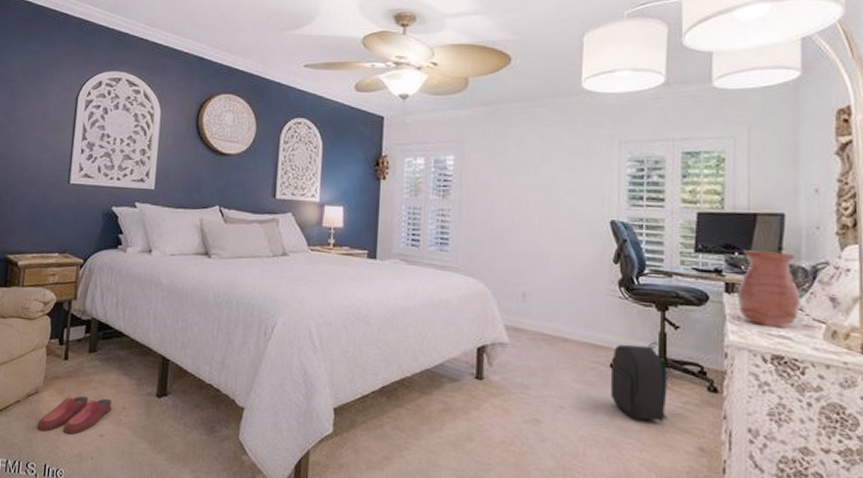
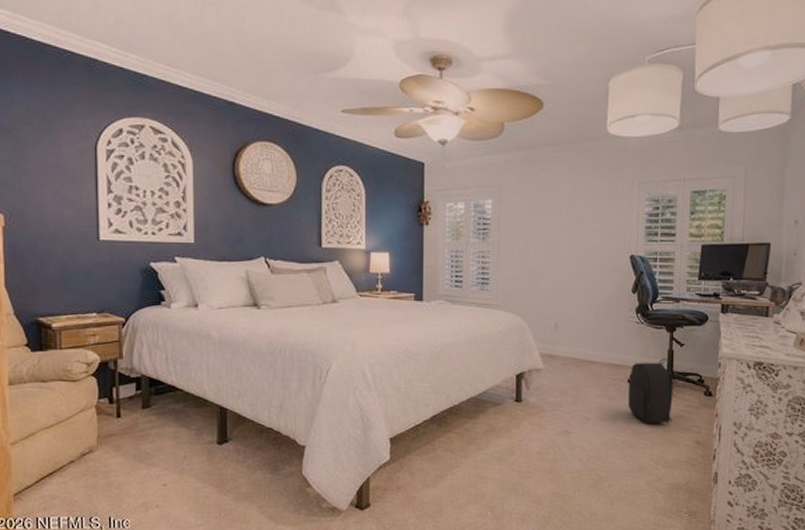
slippers: present [37,395,113,434] -> none [96,450,173,487]
vase: present [737,250,801,328] -> none [730,276,779,340]

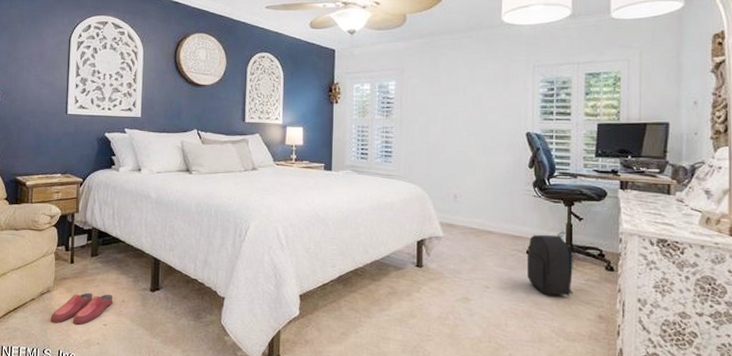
slippers: none [96,450,173,487] -> present [50,292,113,325]

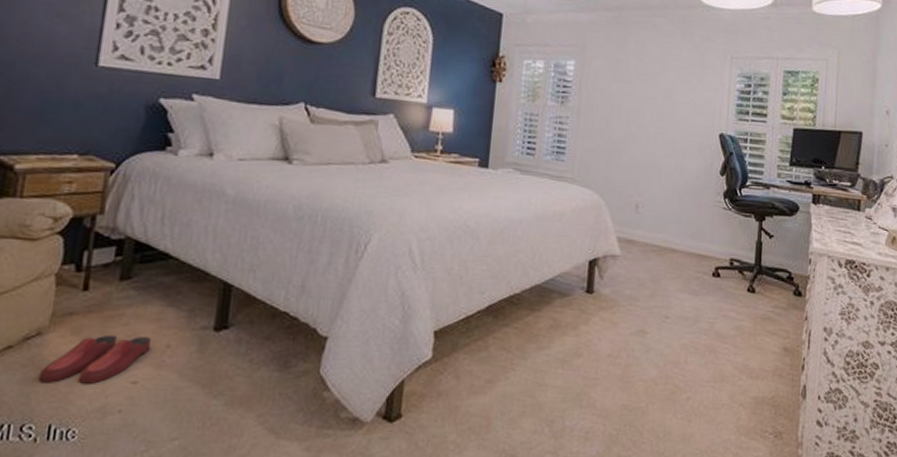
backpack: present [526,231,574,296] -> none [712,250,762,326]

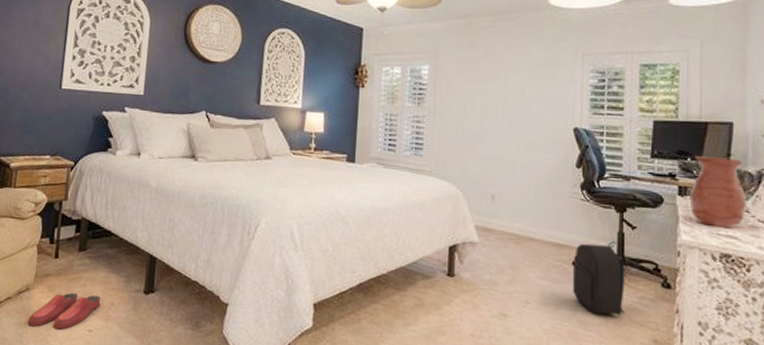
backpack: none [712,250,762,326] -> present [572,241,626,316]
vase: none [821,164,871,236] -> present [689,156,748,229]

